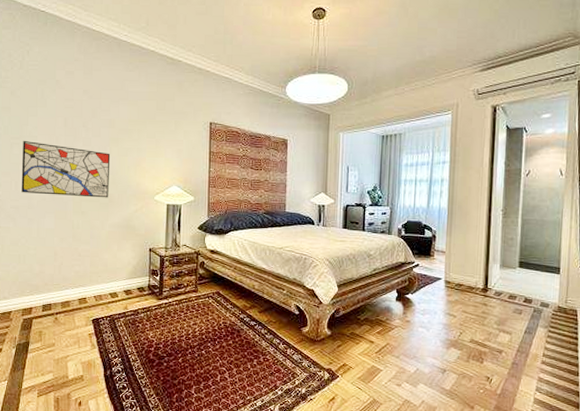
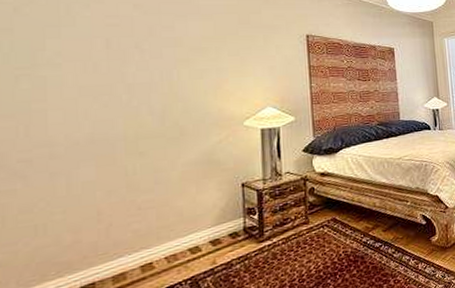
wall art: present [21,140,111,198] -> none [35,69,179,140]

